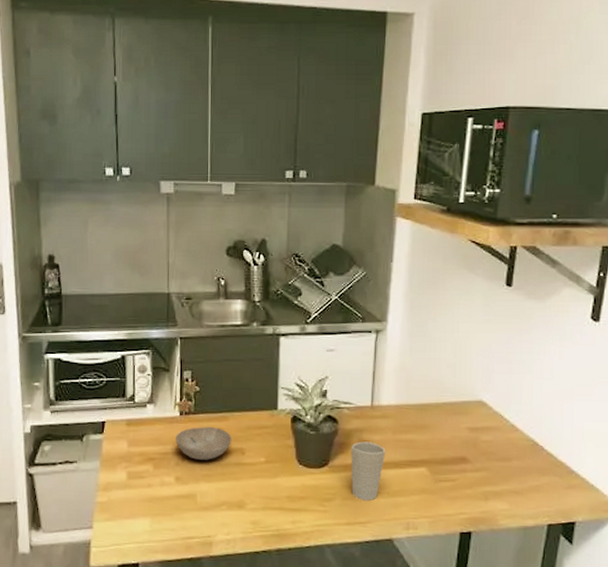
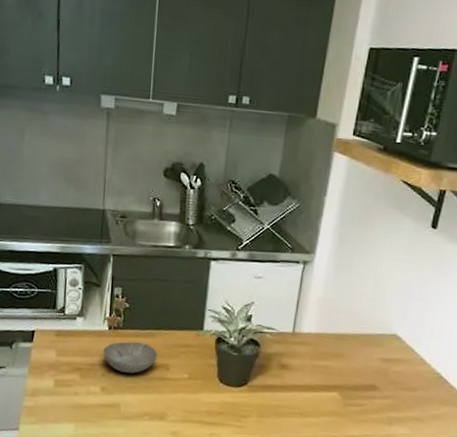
cup: present [351,441,386,501] -> none [267,365,303,420]

